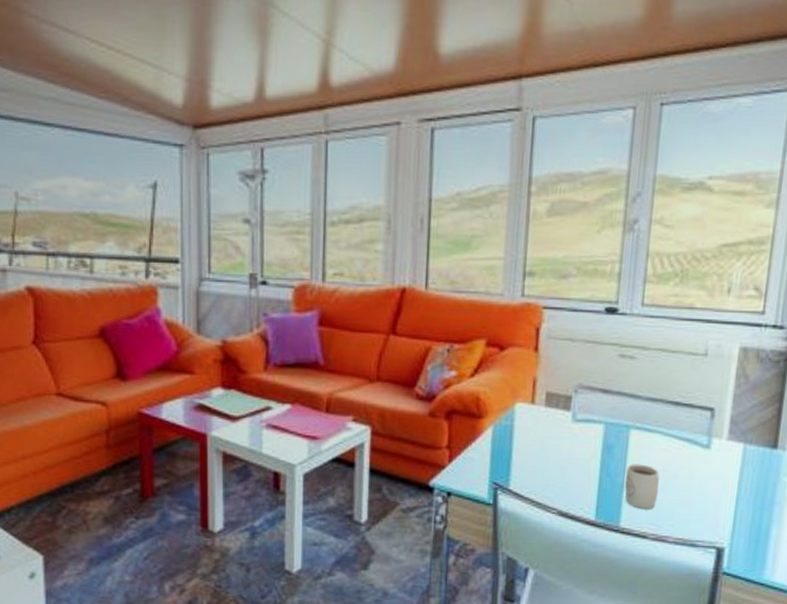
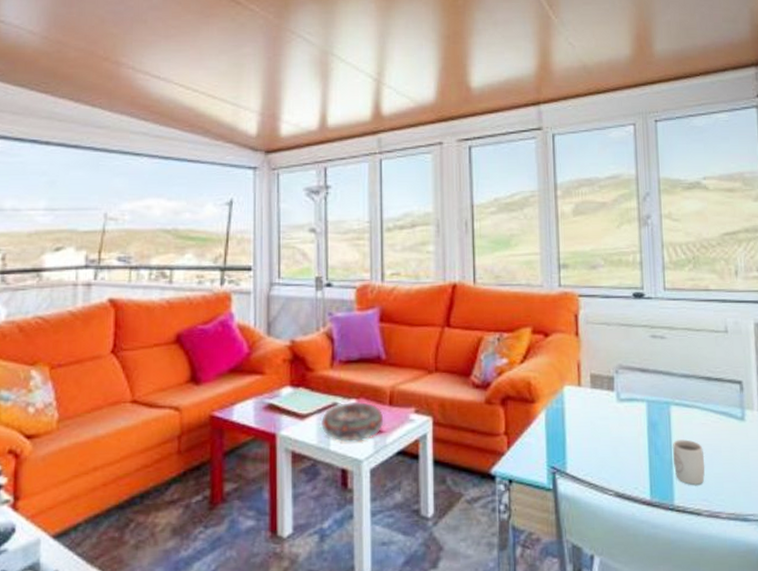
decorative bowl: none [253,407,320,446] -> present [320,402,384,442]

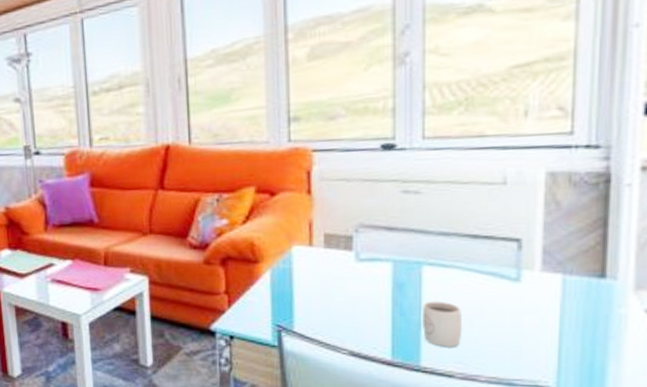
decorative bowl: present [320,402,384,442] -> none [39,263,100,298]

